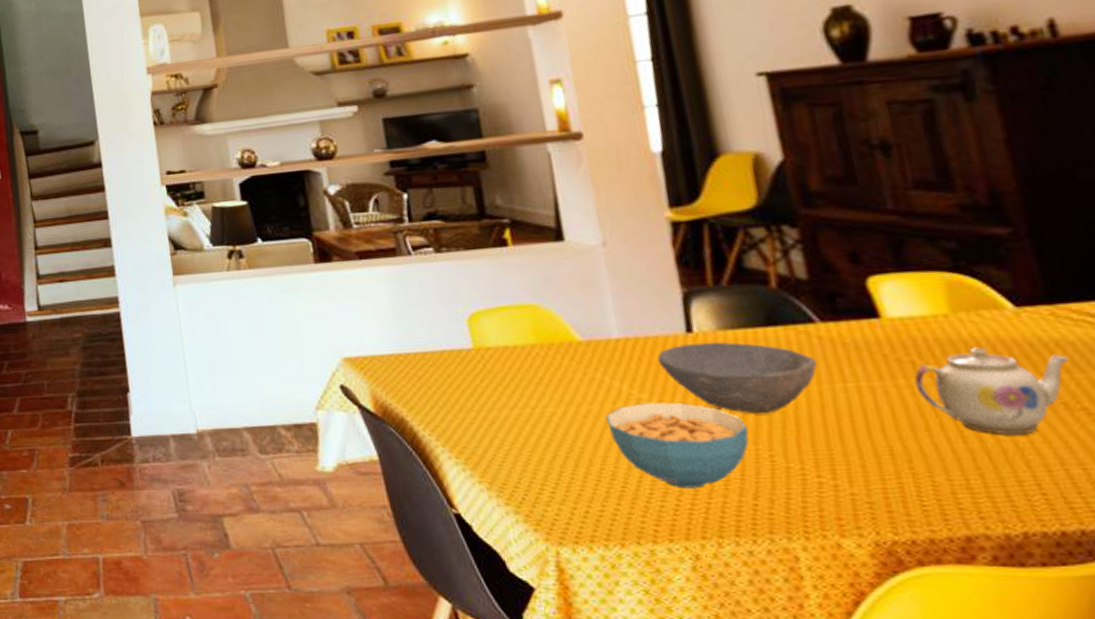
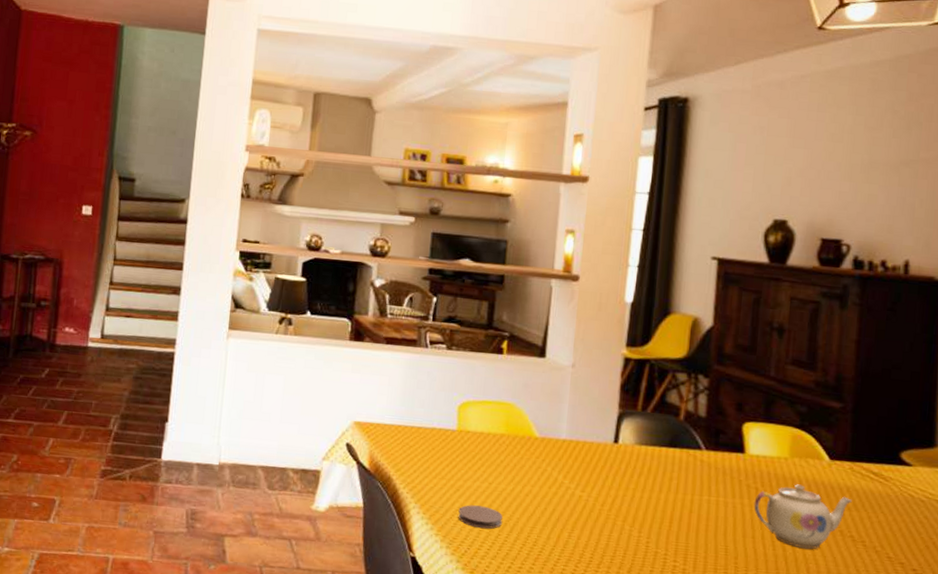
coaster: none [500,438,562,467] -> present [458,505,503,529]
cereal bowl: present [606,402,749,489] -> none [541,491,637,560]
bowl: present [657,341,818,415] -> none [588,451,696,512]

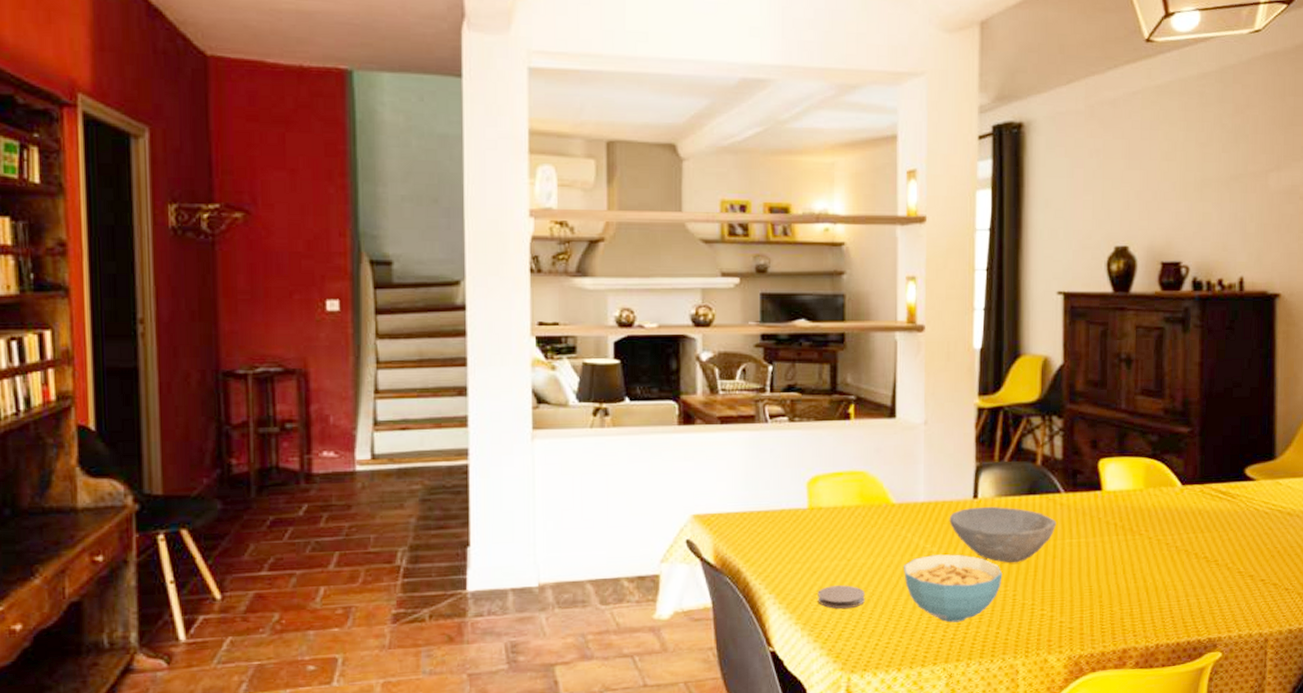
cereal bowl: none [541,491,637,560] -> present [904,554,1003,623]
bowl: none [588,451,696,512] -> present [949,506,1057,563]
teapot: present [754,484,852,549] -> none [1114,514,1204,577]

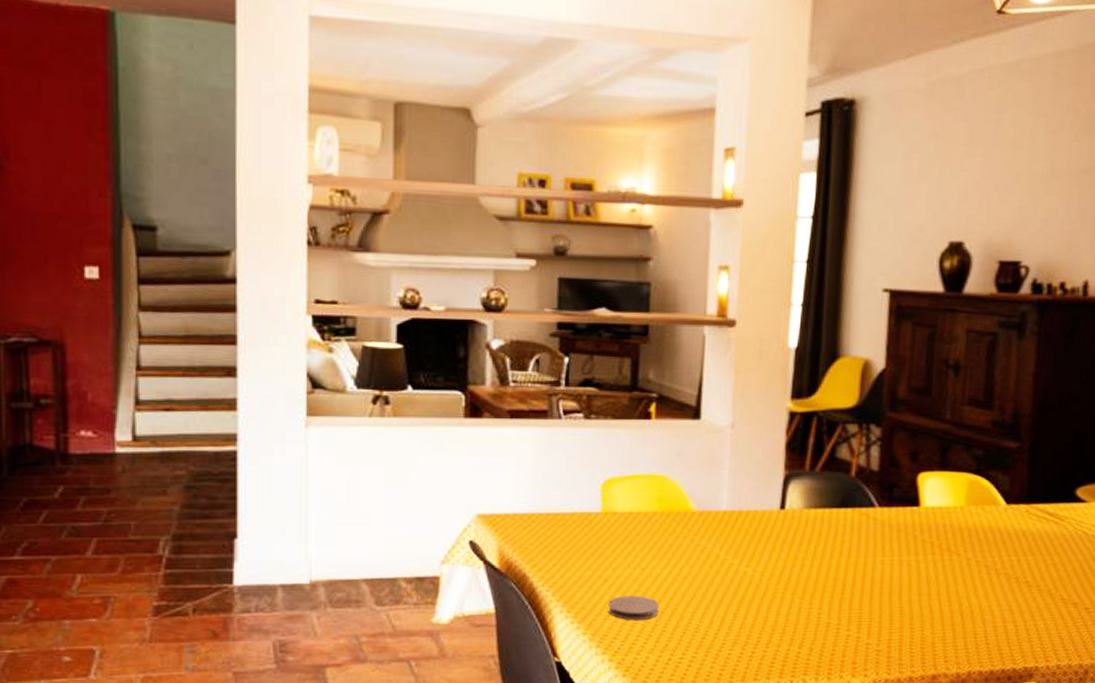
cereal bowl: present [904,554,1003,623] -> none [702,567,808,640]
bowl: present [949,506,1057,563] -> none [753,518,869,580]

